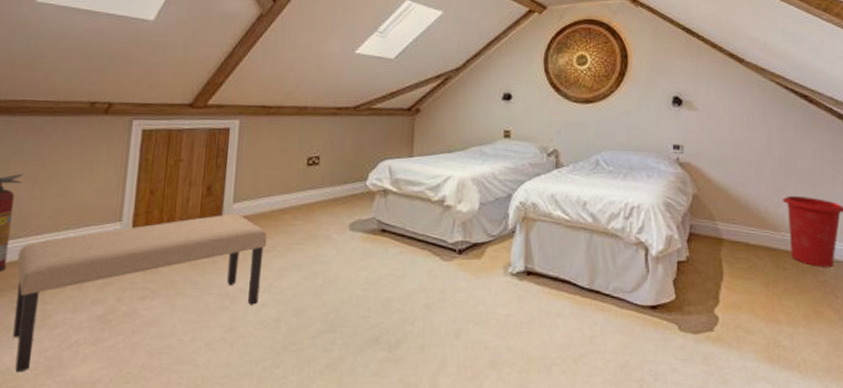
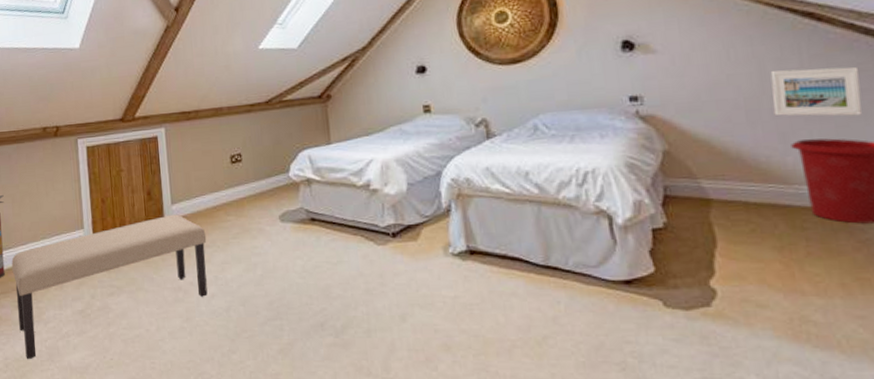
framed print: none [774,138,832,181] -> present [770,66,862,117]

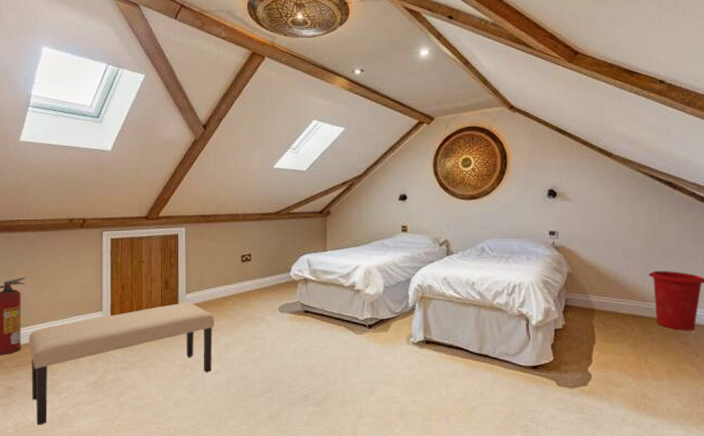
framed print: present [770,66,862,117] -> none [640,221,695,257]

